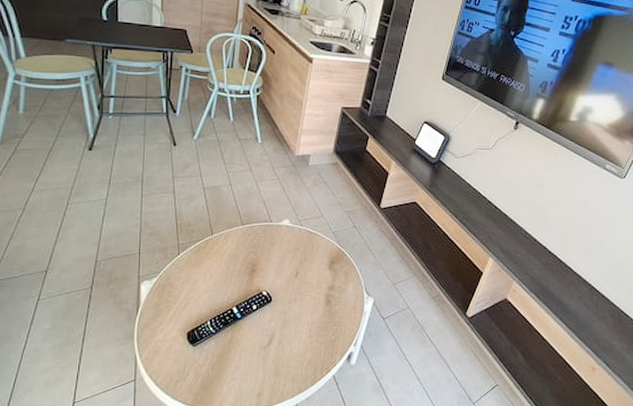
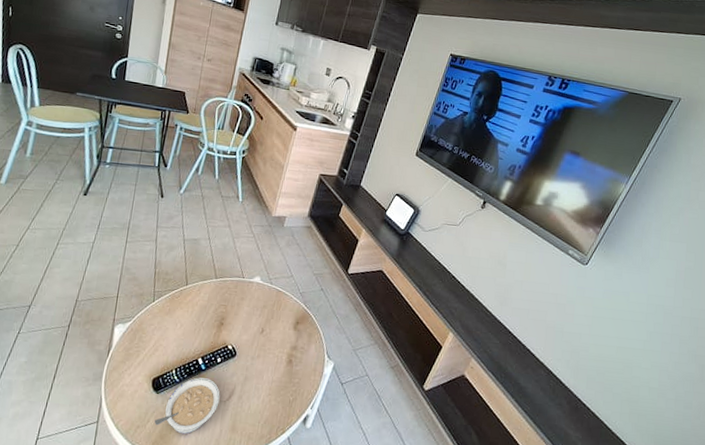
legume: none [194,326,260,383] -> present [154,377,220,434]

